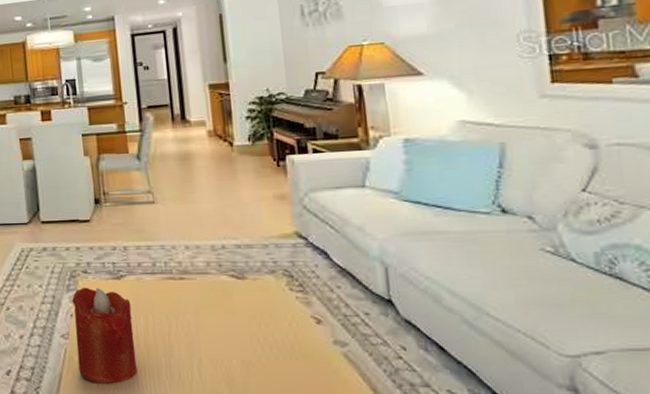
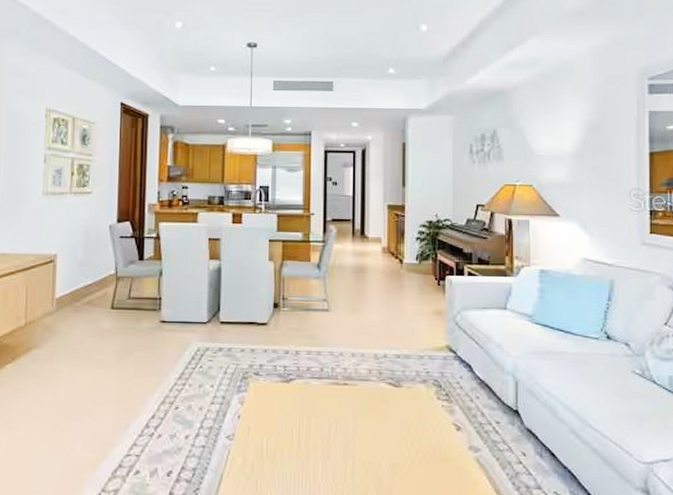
candle: present [72,287,138,385] -> none [240,389,296,487]

